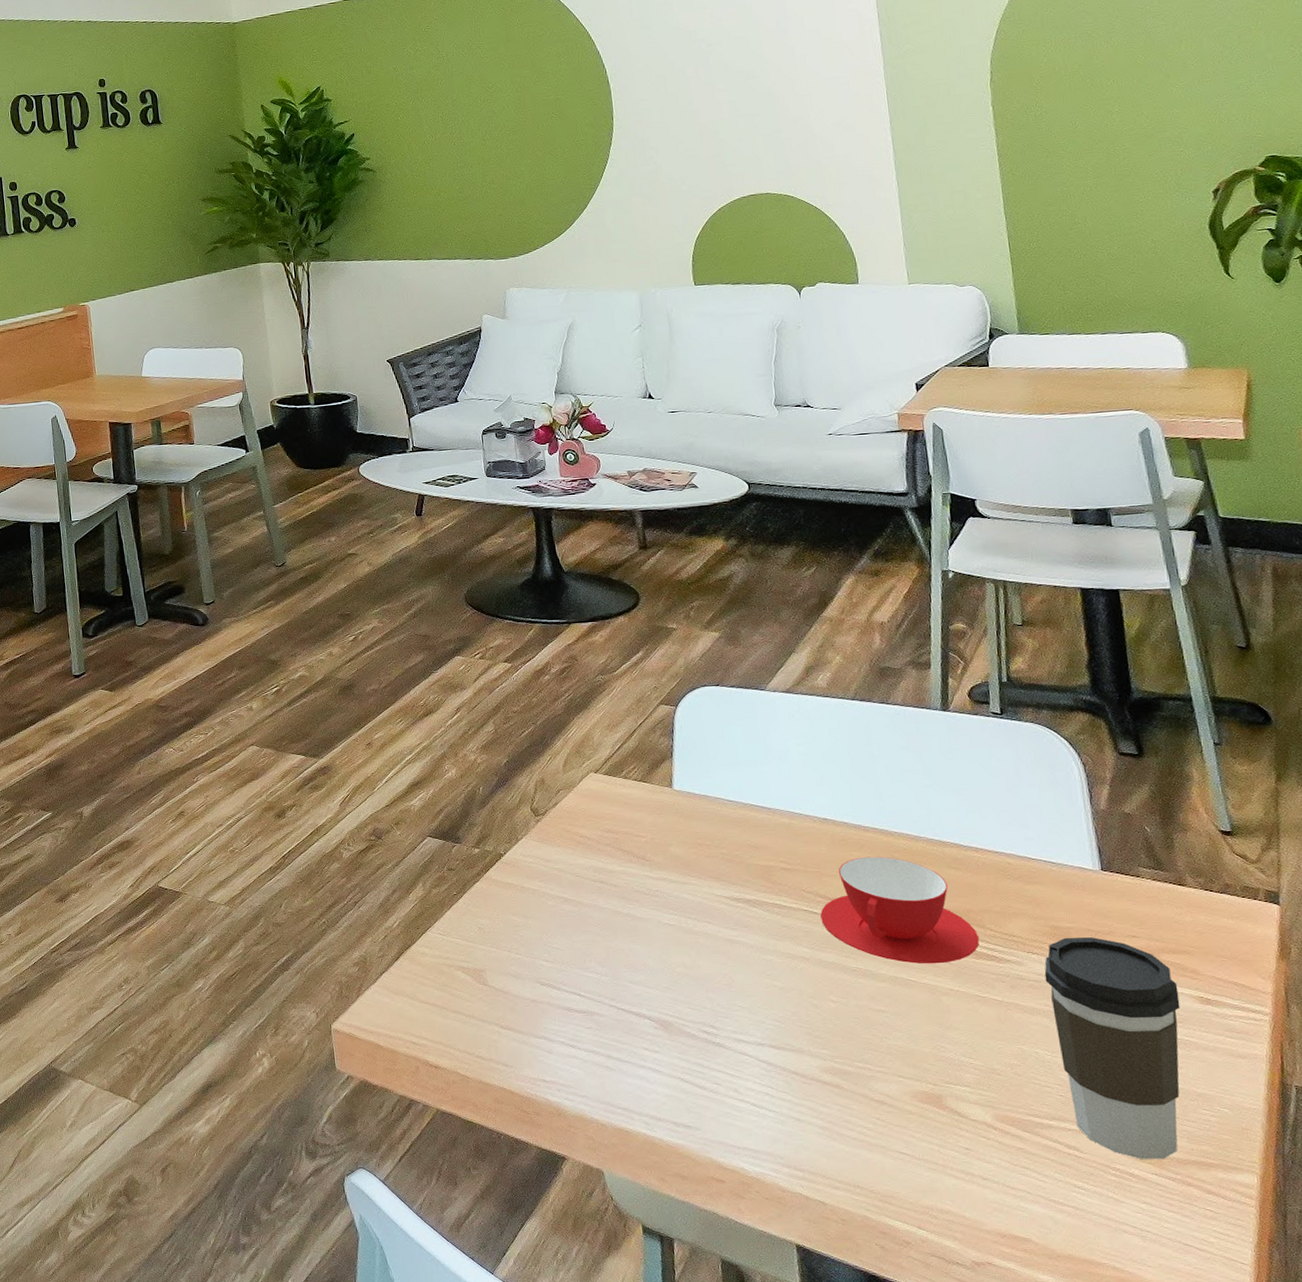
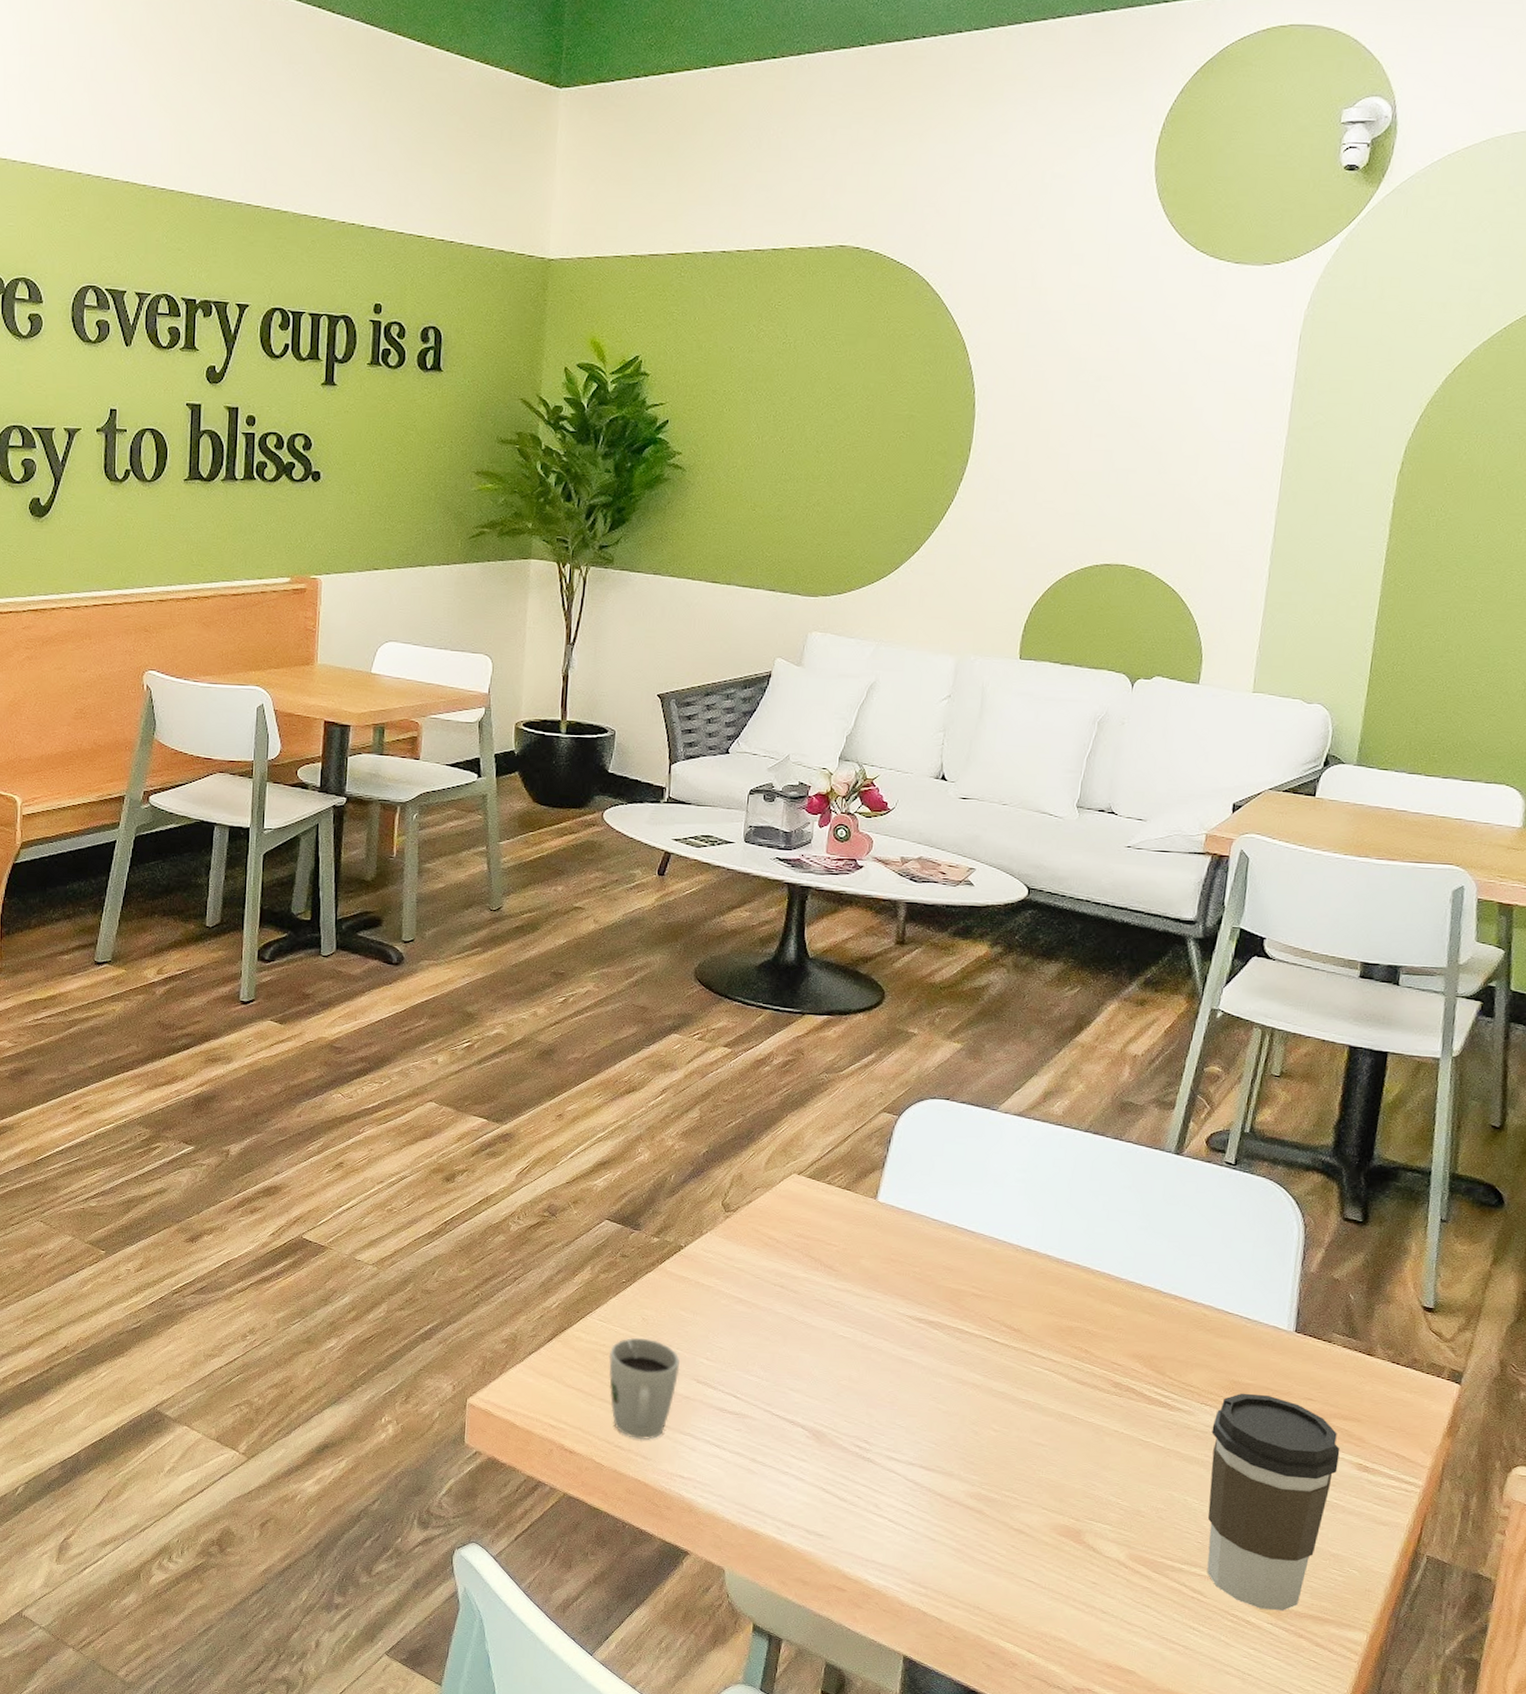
cup: none [454,946,523,1048] -> present [608,1338,680,1440]
teacup: present [820,856,979,964] -> none [1000,1291,1156,1405]

